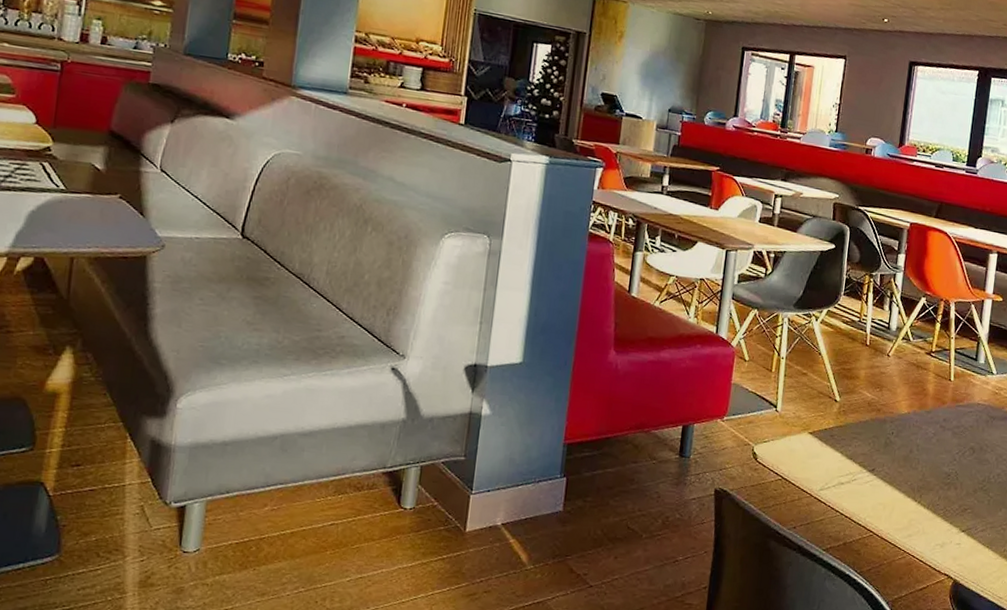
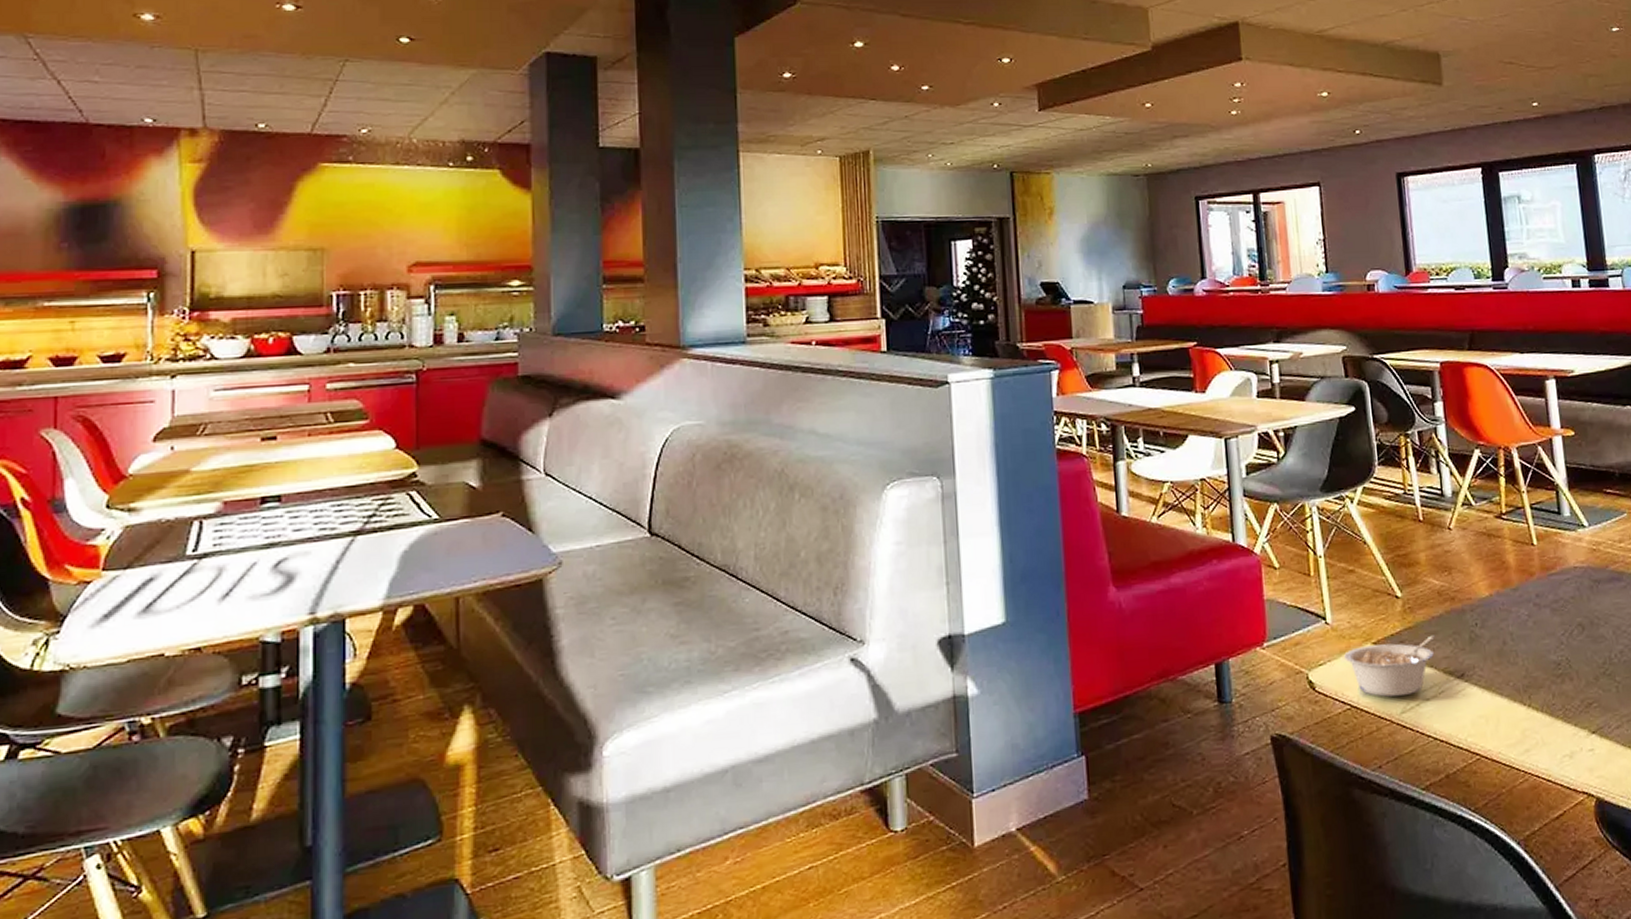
legume: none [784,433,859,477] -> present [1343,635,1436,697]

